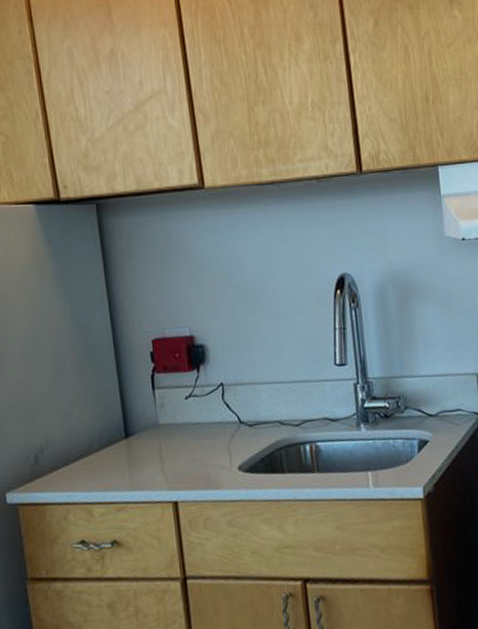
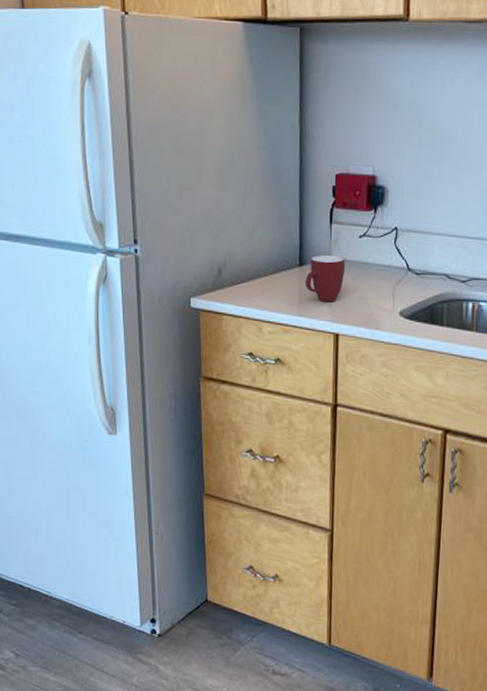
mug: none [133,421,175,471] -> present [304,255,345,302]

